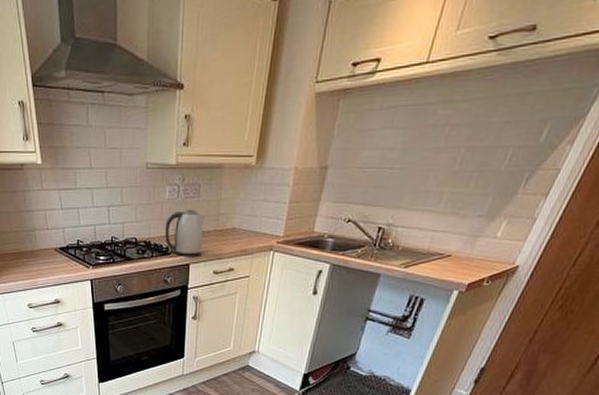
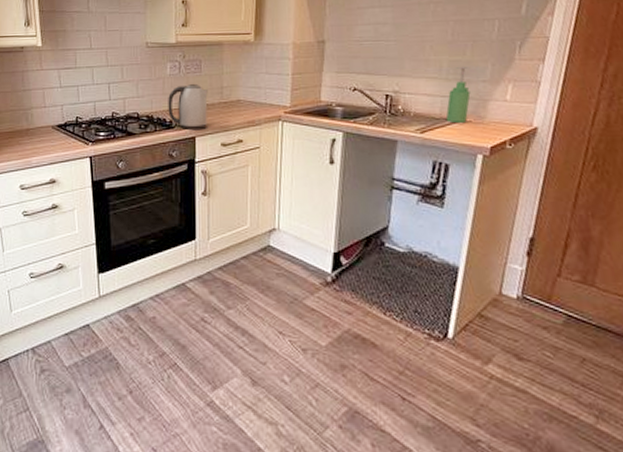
soap dispenser: none [432,199,470,260] -> present [445,66,471,124]

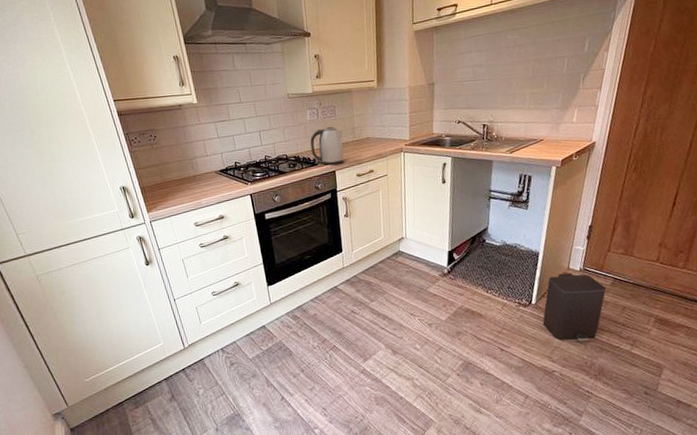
soap dispenser: present [445,66,471,124] -> none [528,97,547,144]
pedal bin: none [463,299,557,402] -> present [543,272,607,341]

